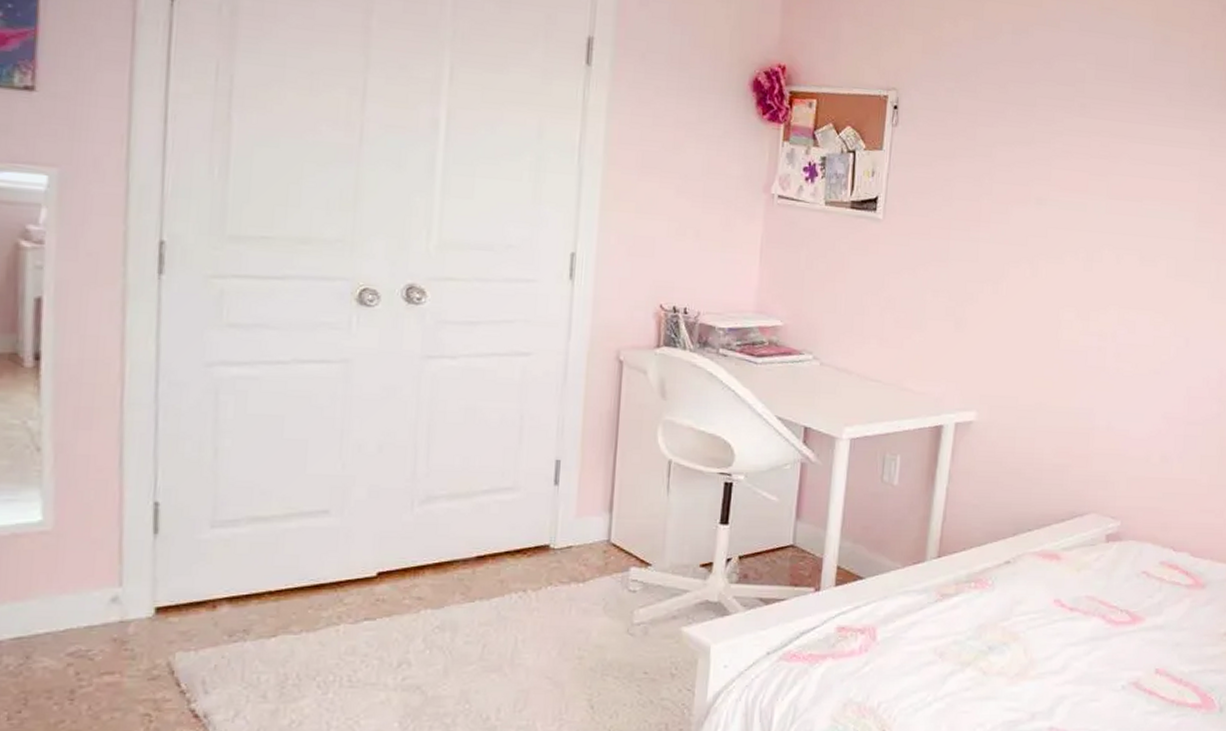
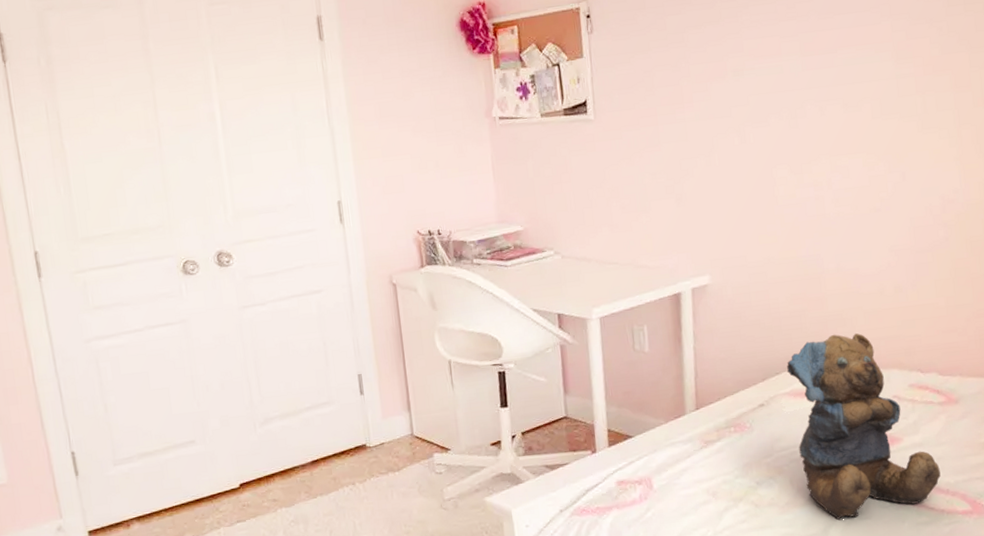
teddy bear: none [1038,496,1177,700] -> present [786,333,941,521]

